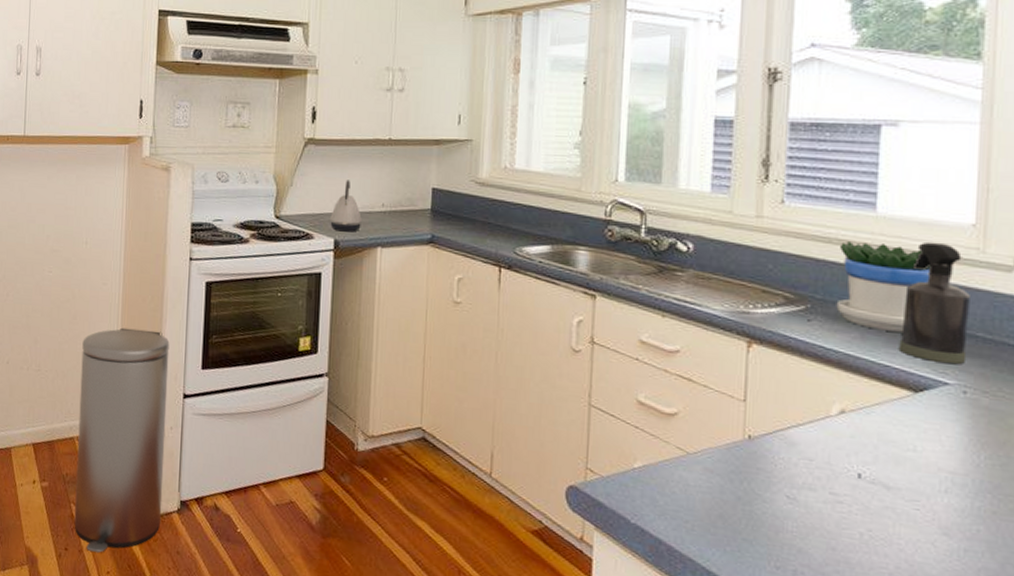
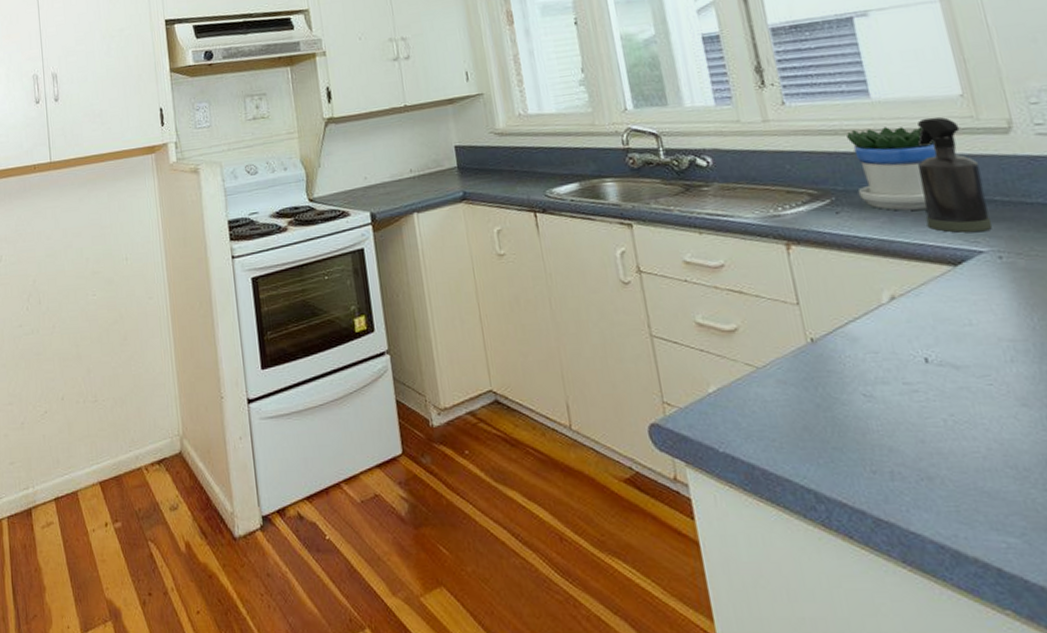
pedal bin: present [74,327,170,554] -> none [136,337,246,593]
kettle: present [330,180,363,232] -> none [362,152,395,204]

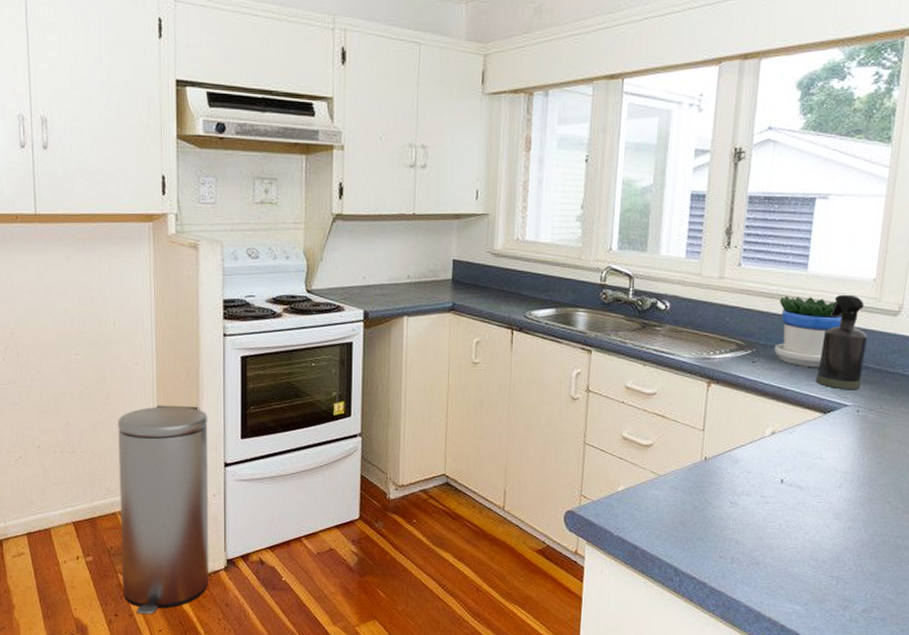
pedal bin: none [136,337,246,593] -> present [118,405,209,615]

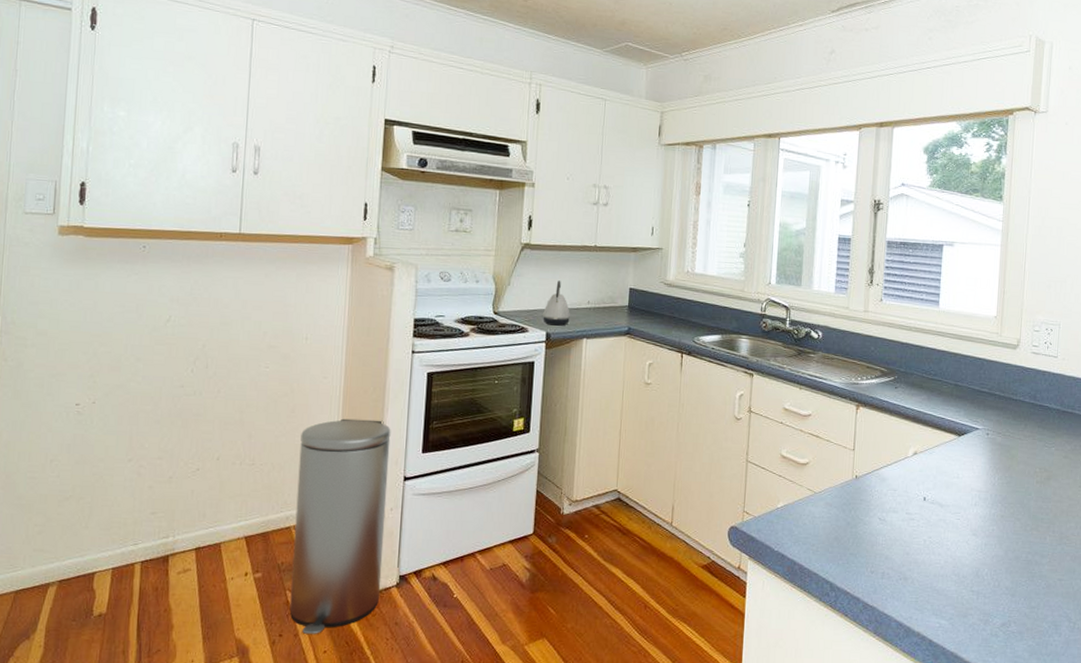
kettle: none [359,254,390,303] -> present [543,280,571,326]
flowerpot: present [773,296,843,369] -> none [913,329,971,395]
spray bottle: present [815,294,868,390] -> none [950,329,993,415]

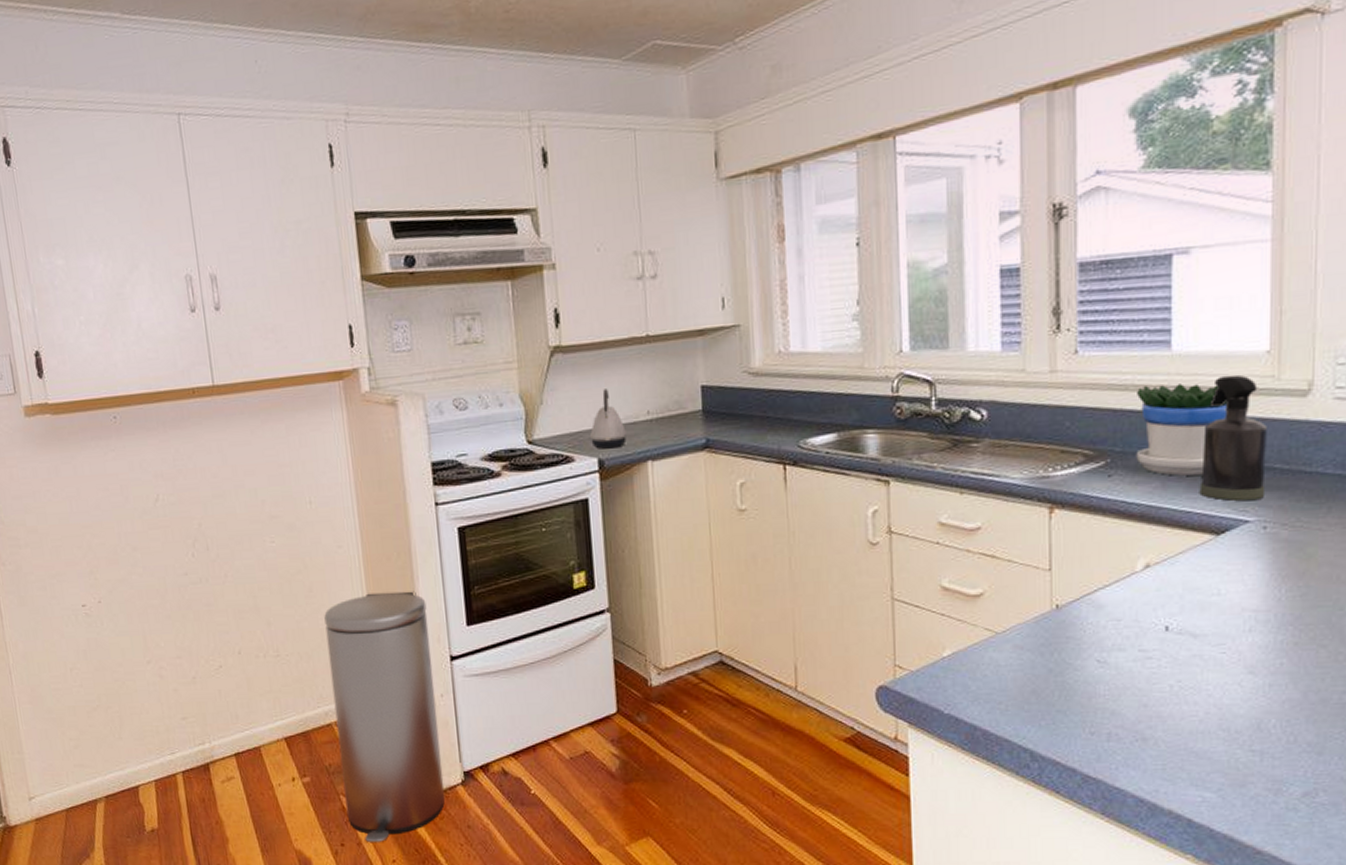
flowerpot: none [913,329,971,395] -> present [1136,384,1228,477]
spray bottle: none [950,329,993,415] -> present [1199,374,1269,501]

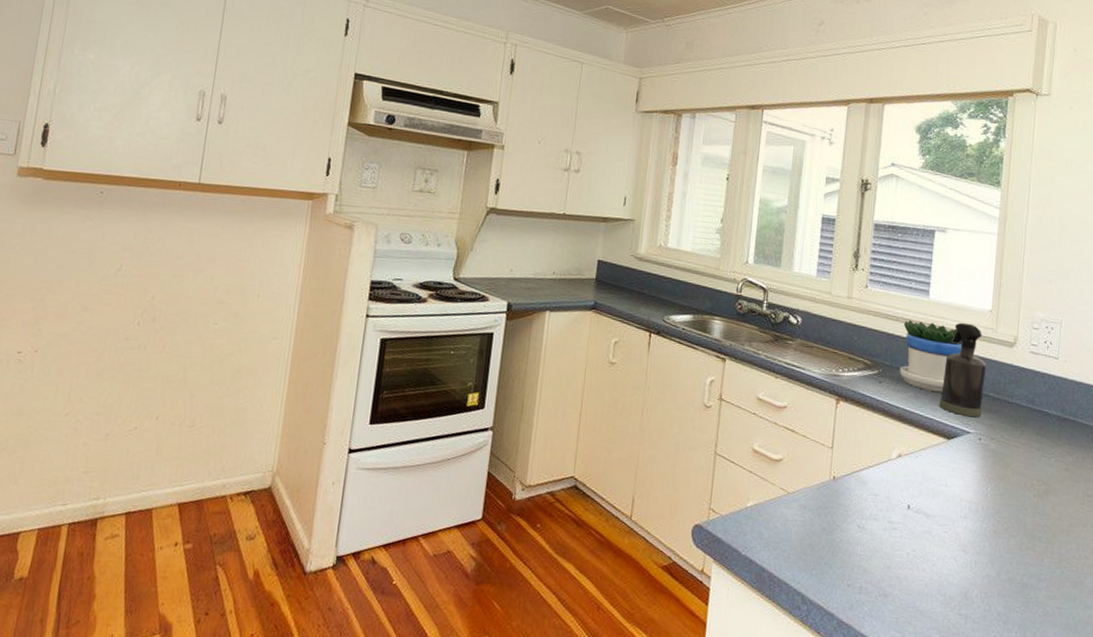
pedal bin: present [324,591,446,843] -> none [218,382,339,616]
kettle: present [590,389,628,449] -> none [505,248,535,296]

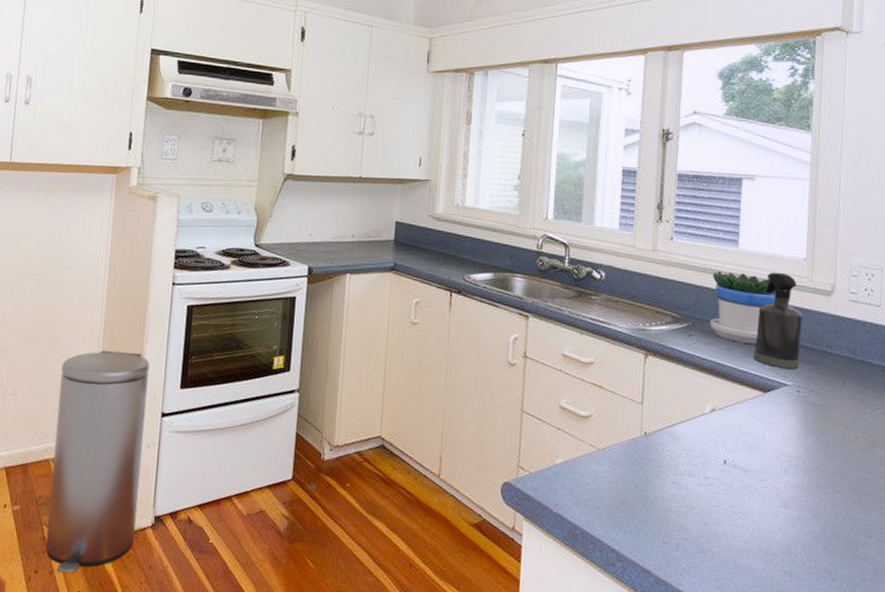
pedal bin: none [218,382,339,616] -> present [45,350,150,574]

